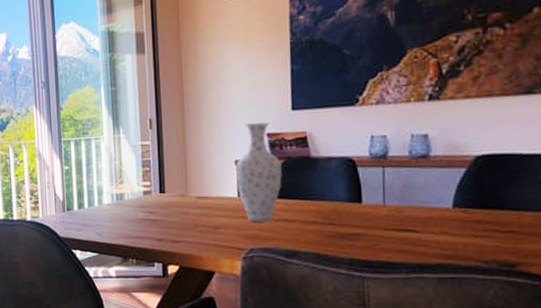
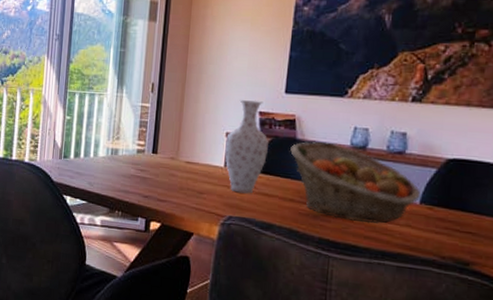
fruit basket: none [306,156,453,237] -> present [290,142,421,224]

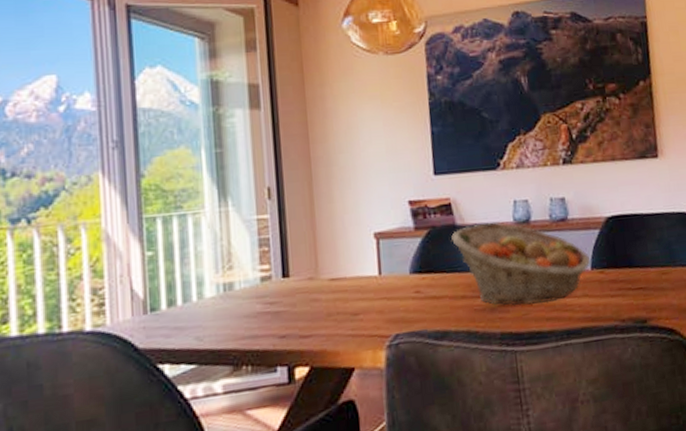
vase: present [225,100,269,194] -> none [375,188,427,303]

